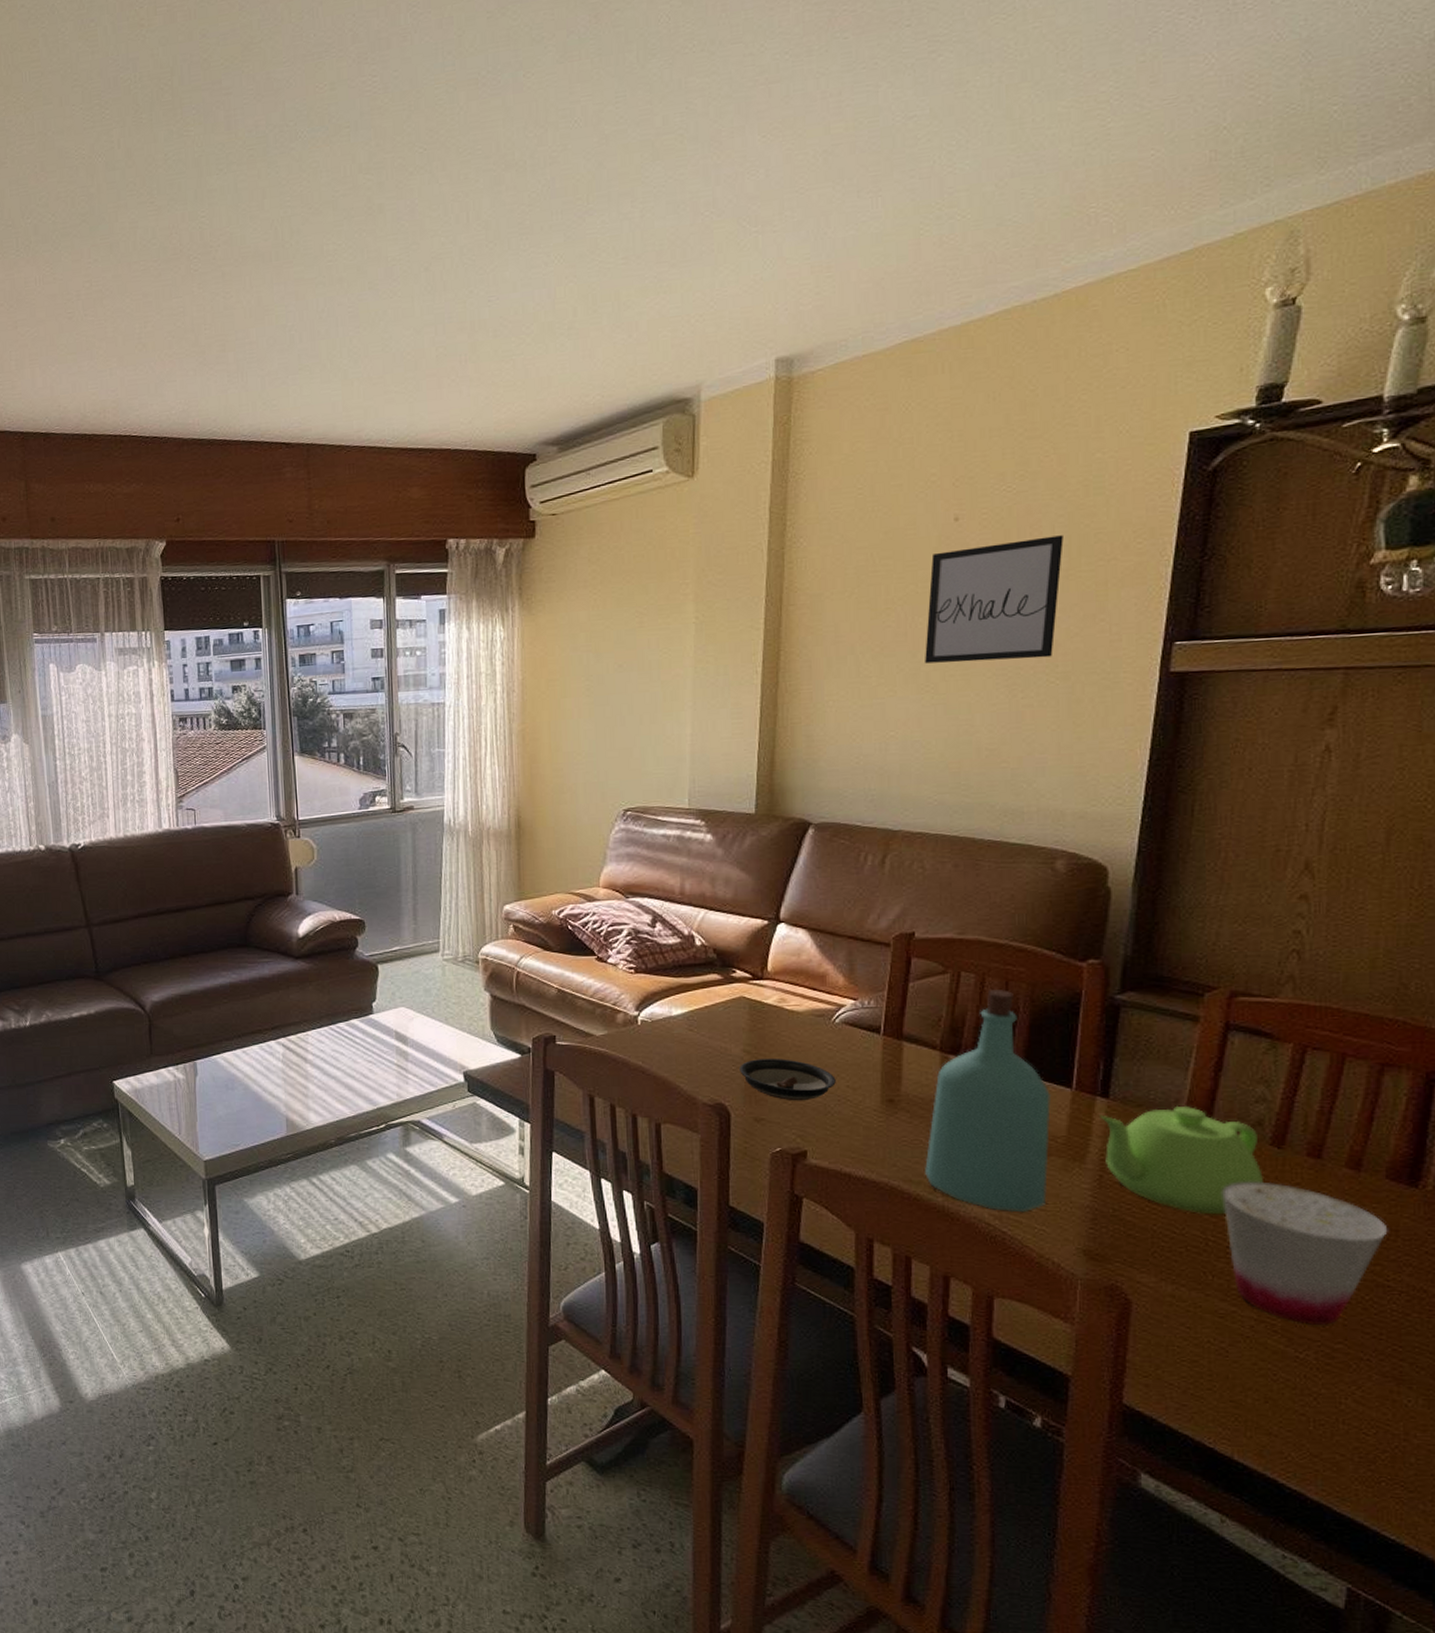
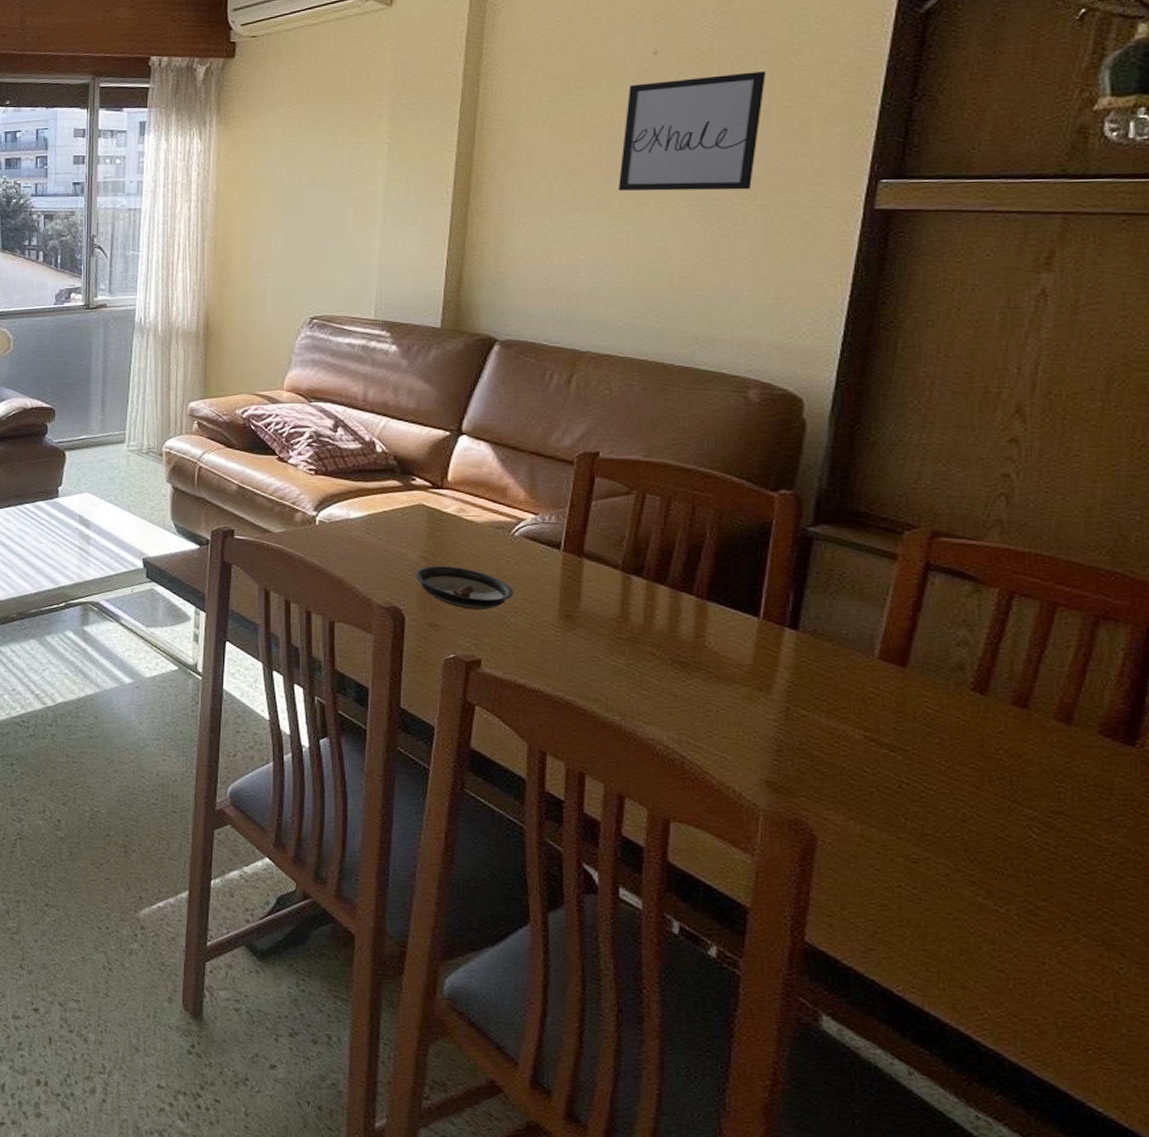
bottle: present [925,989,1052,1213] -> none [602,512,738,739]
teapot: present [1100,1105,1263,1215] -> none [788,642,963,758]
cup: present [1222,1181,1388,1326] -> none [918,725,1101,882]

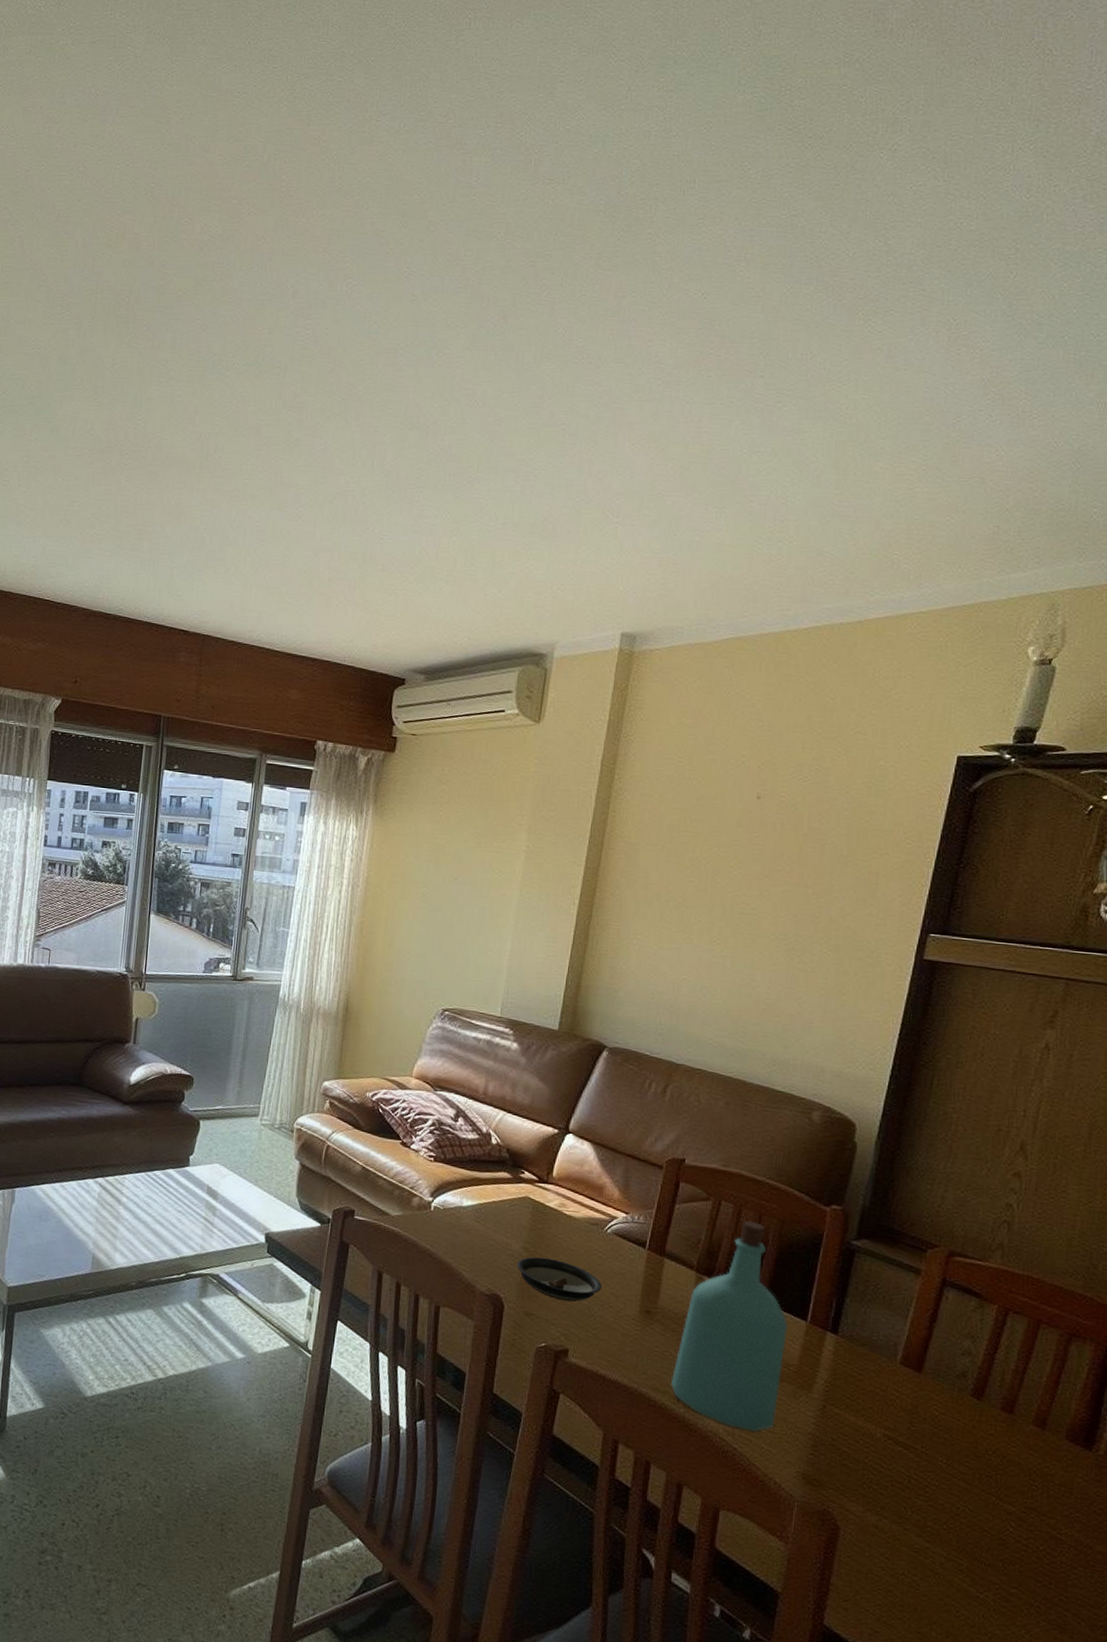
bottle: none [602,512,738,739] -> present [671,1220,789,1432]
wall art: present [619,71,766,191] -> none [719,823,846,931]

